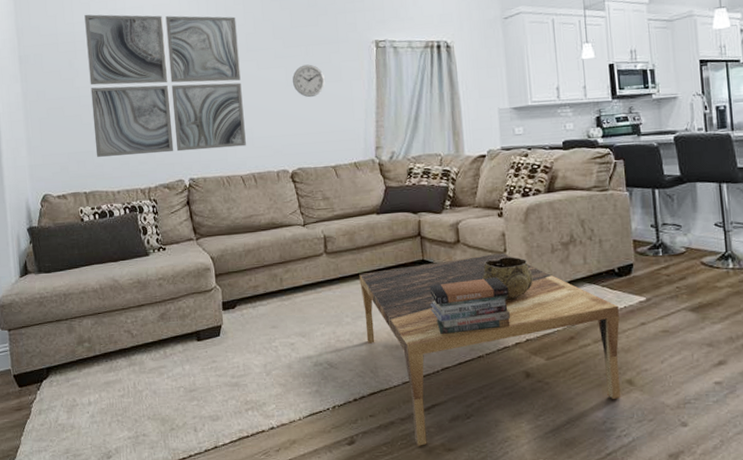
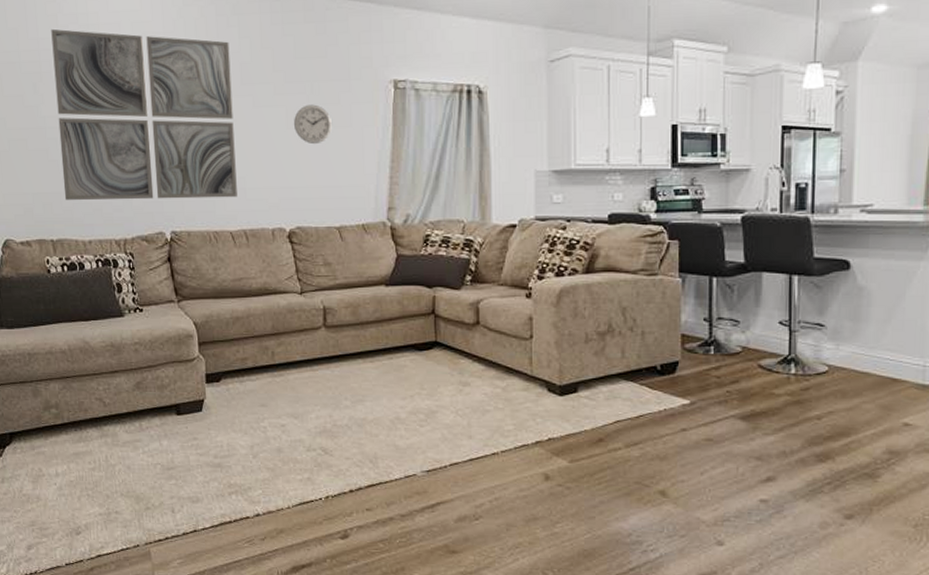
coffee table: present [359,252,620,446] -> none [362,339,657,546]
book stack: present [429,277,511,335] -> none [441,366,533,427]
decorative bowl: present [482,257,533,300] -> none [503,344,561,393]

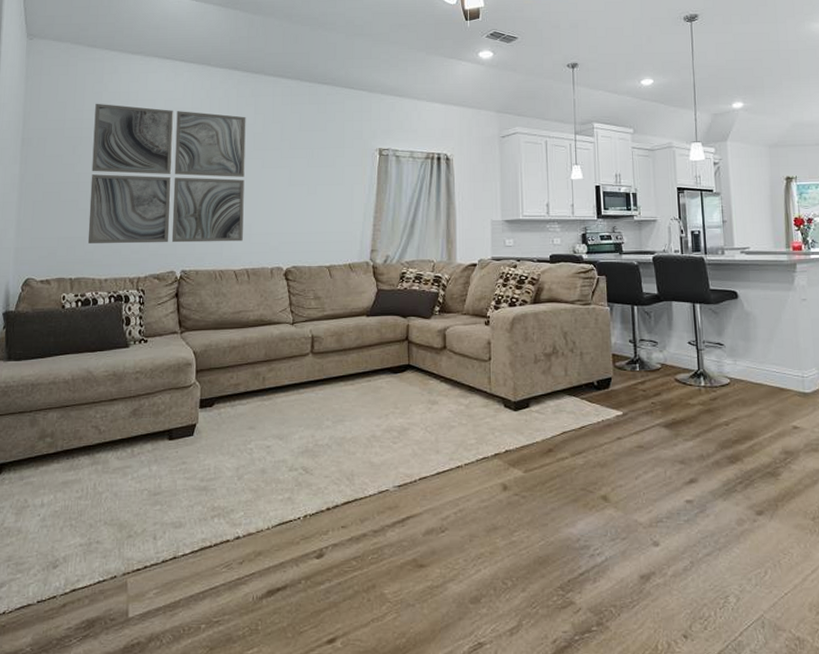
wall clock: present [294,104,333,145] -> none [296,166,328,198]

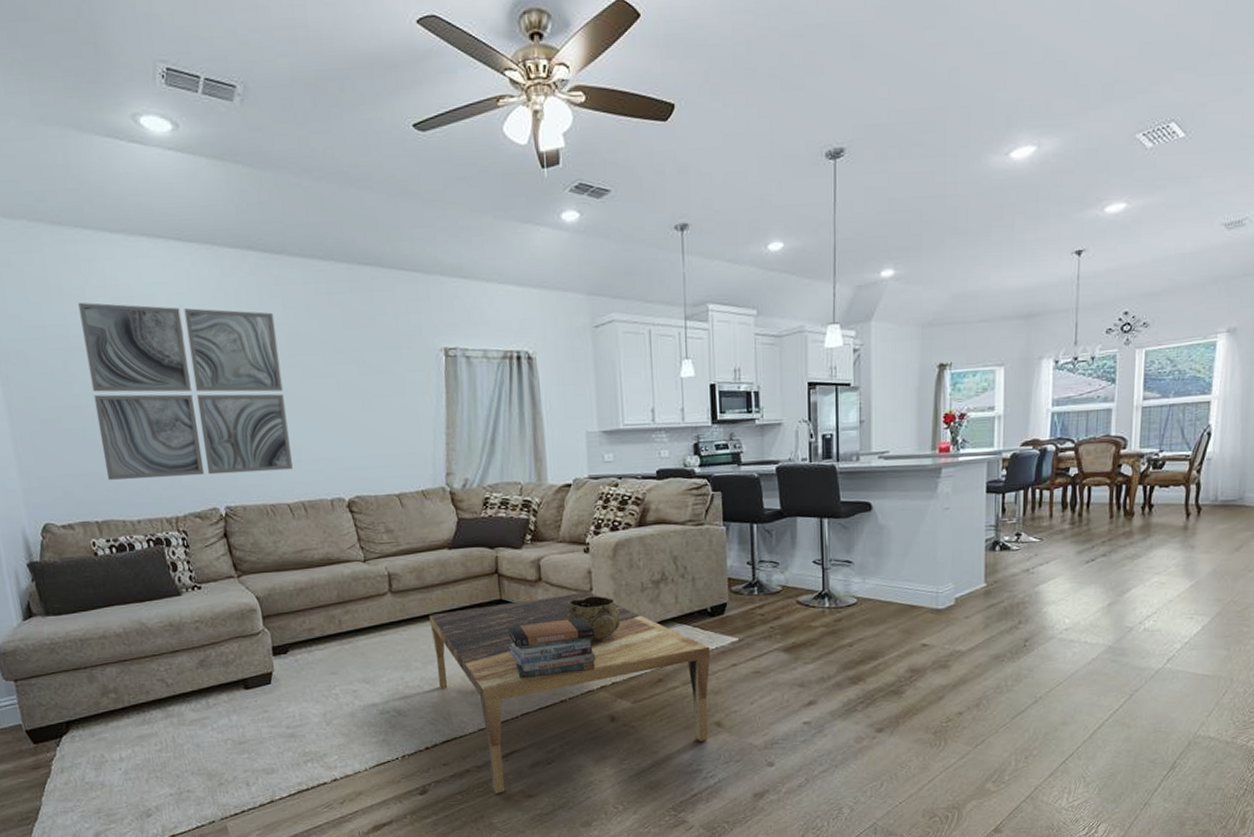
coffee table: none [344,361,597,561] -> present [429,591,710,794]
book stack: none [413,385,491,443] -> present [508,618,596,679]
decorative bowl: none [466,365,515,409] -> present [566,596,621,642]

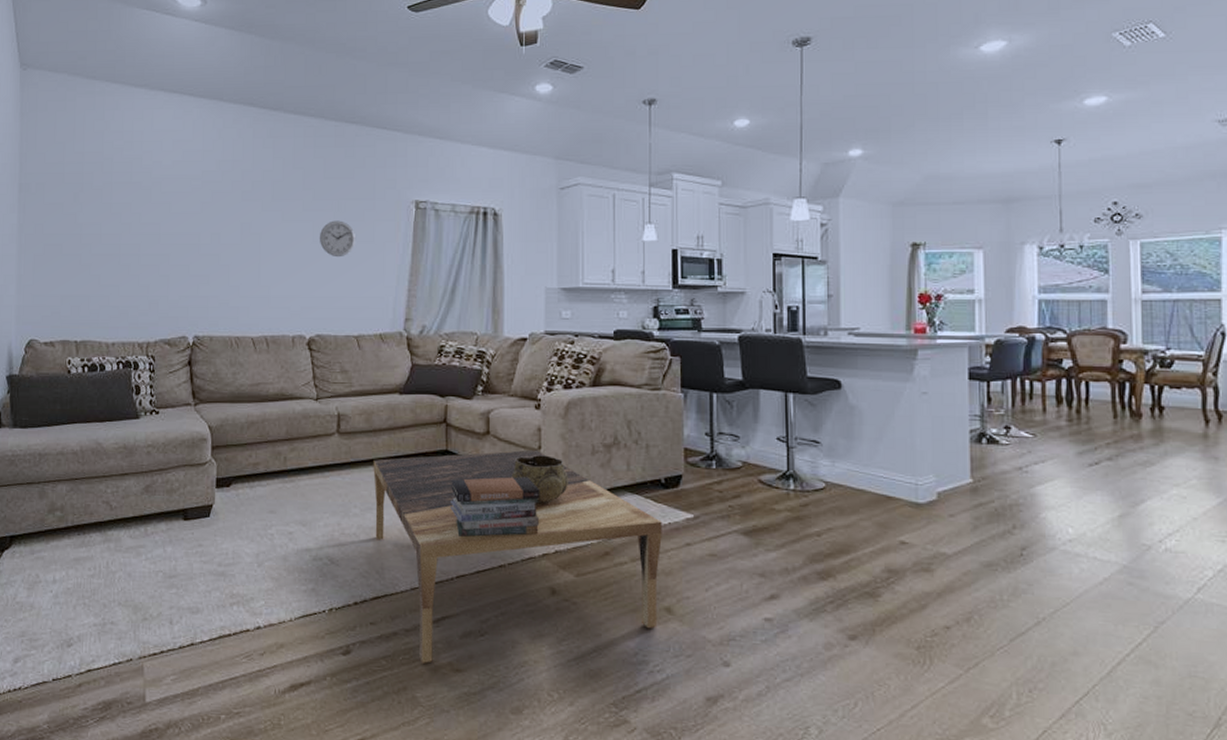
wall art: present [78,302,293,480] -> none [92,144,264,305]
wall clock: none [346,374,386,414] -> present [320,220,356,258]

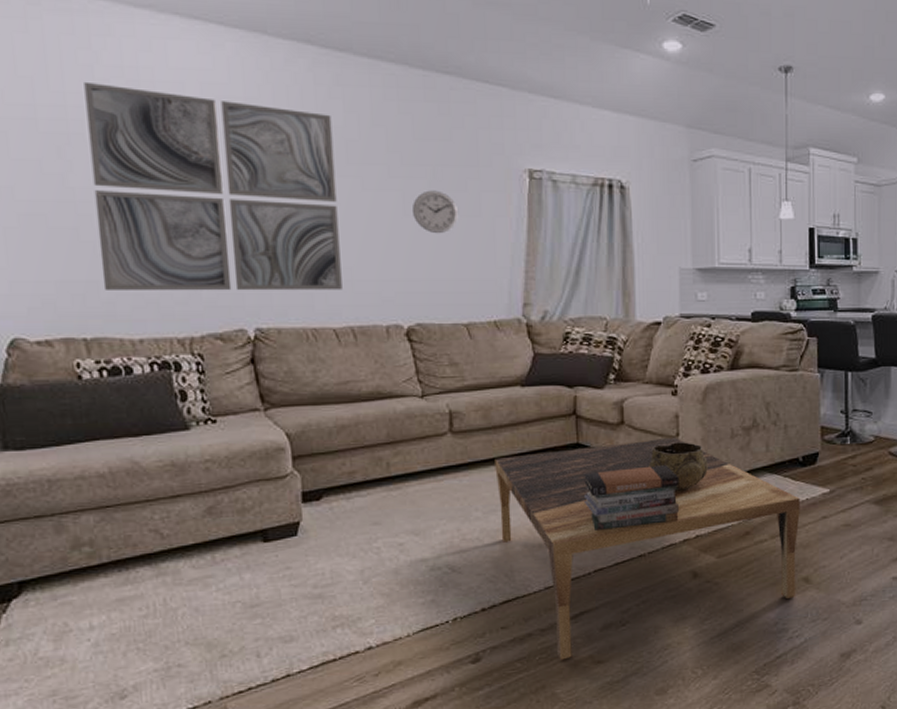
wall art: none [92,144,264,305] -> present [84,81,342,291]

